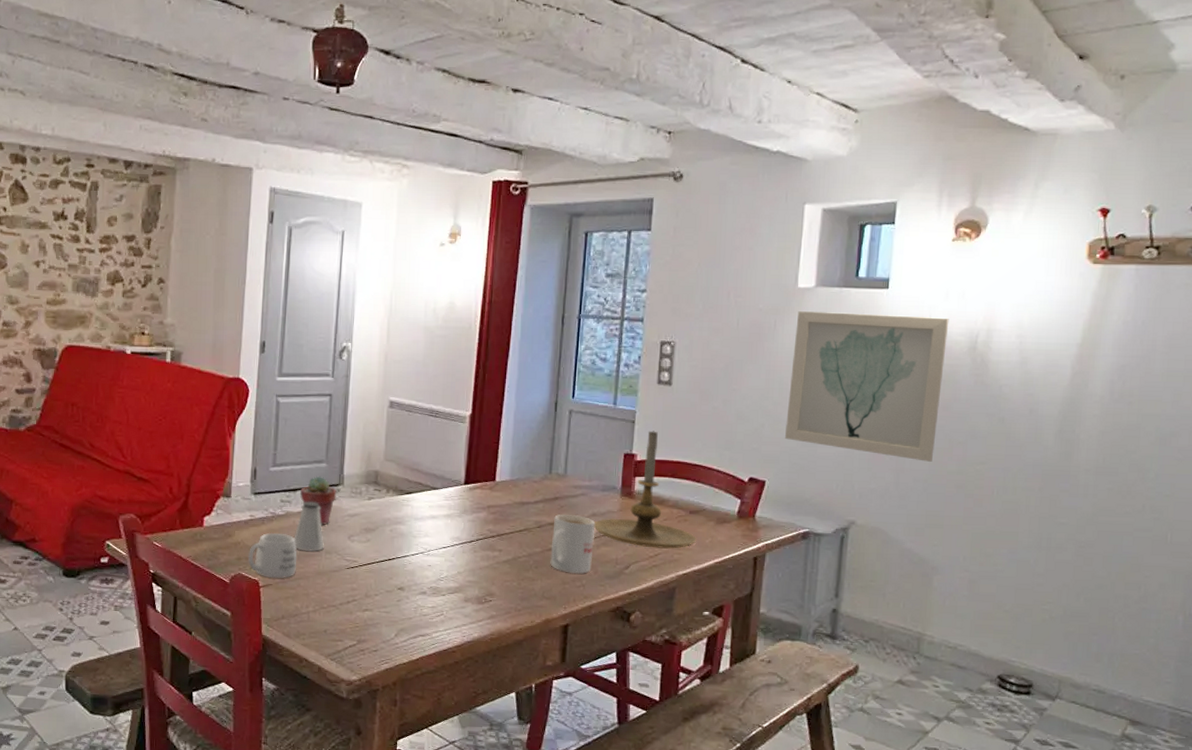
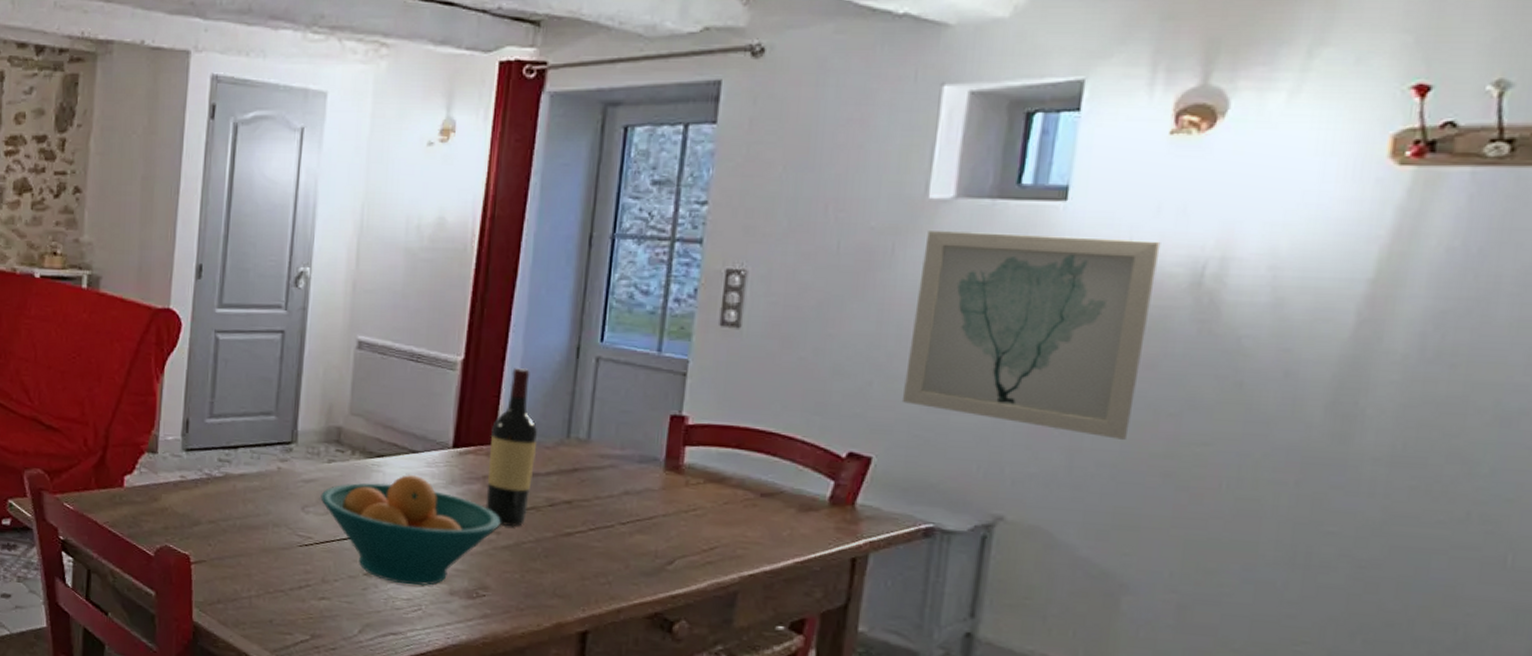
mug: present [248,532,297,578] -> none [176,498,237,554]
saltshaker: present [294,501,324,551] -> none [233,461,271,523]
potted succulent: present [300,476,337,525] -> none [242,430,288,491]
fruit bowl: none [363,507,502,596] -> present [320,475,501,586]
wine bottle: none [490,420,528,545] -> present [485,368,538,526]
mug: present [550,514,595,574] -> none [565,490,628,568]
candle holder: present [593,430,696,549] -> none [625,386,769,542]

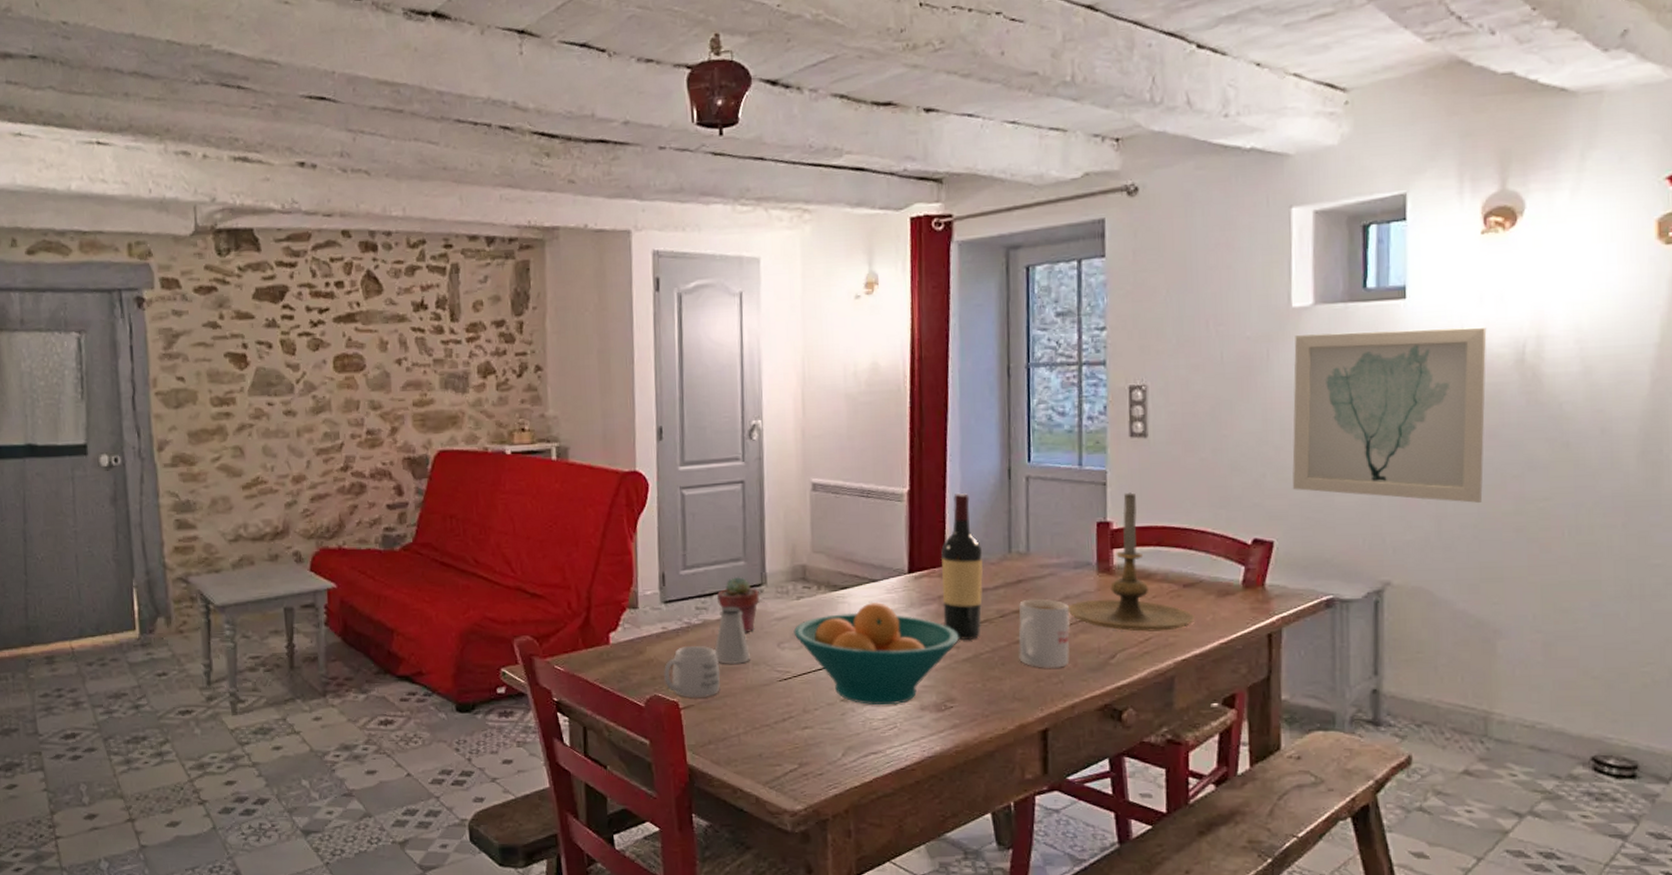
mug: none [176,498,237,554] -> present [663,645,721,697]
saltshaker: none [233,461,271,523] -> present [714,606,750,664]
potted succulent: none [242,430,288,491] -> present [717,576,760,632]
mug: none [565,490,628,568] -> present [1018,599,1070,668]
candle holder: none [625,386,769,542] -> present [1067,492,1194,632]

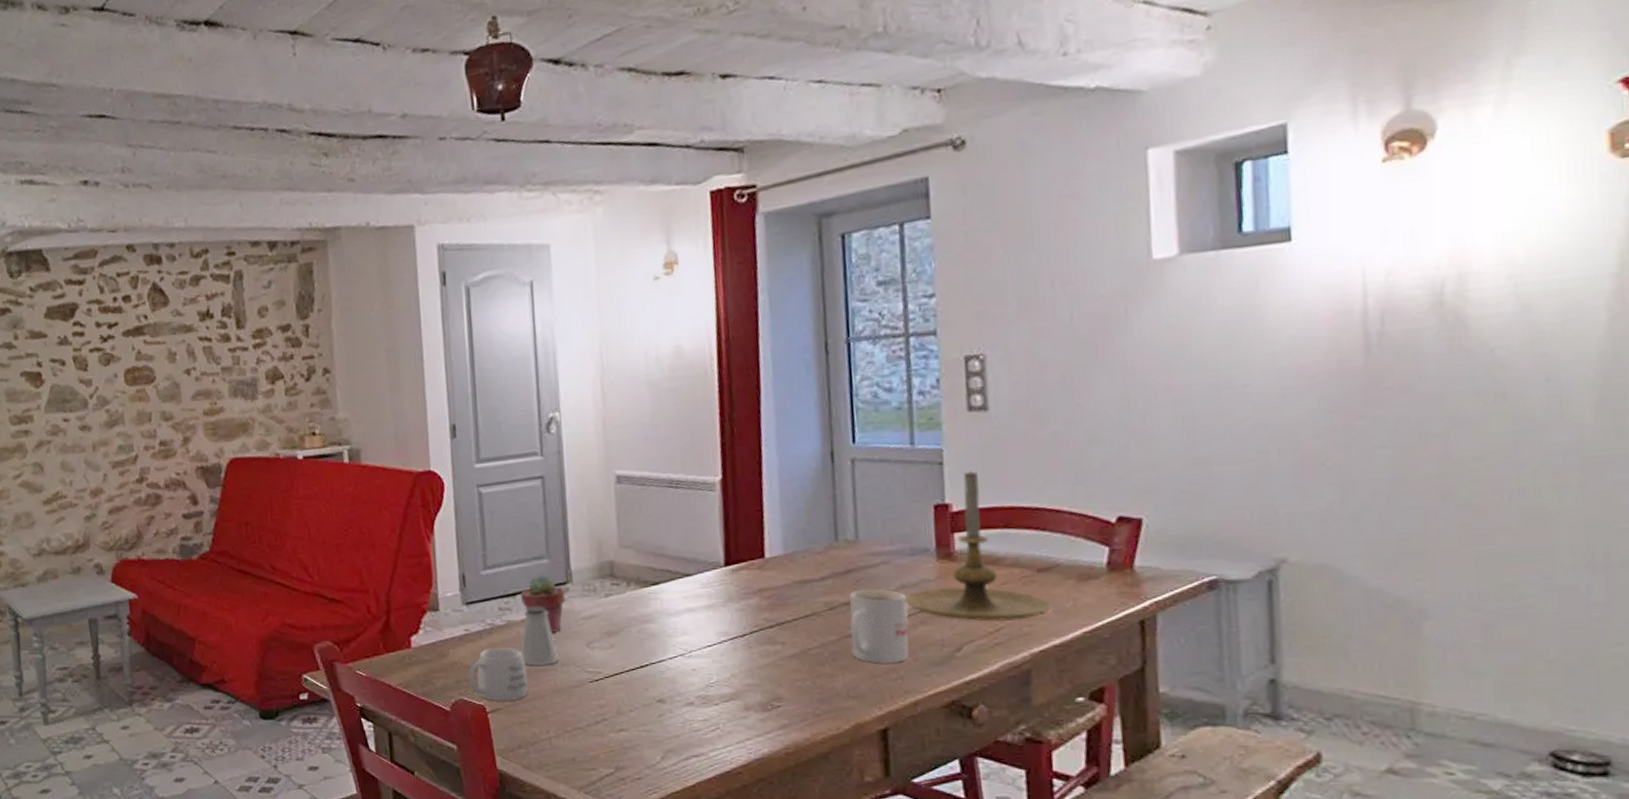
fruit bowl: present [793,602,959,706] -> none [603,598,784,706]
wine bottle: present [940,493,983,640] -> none [759,479,808,635]
wall art: present [1292,327,1487,503] -> none [1157,267,1397,467]

